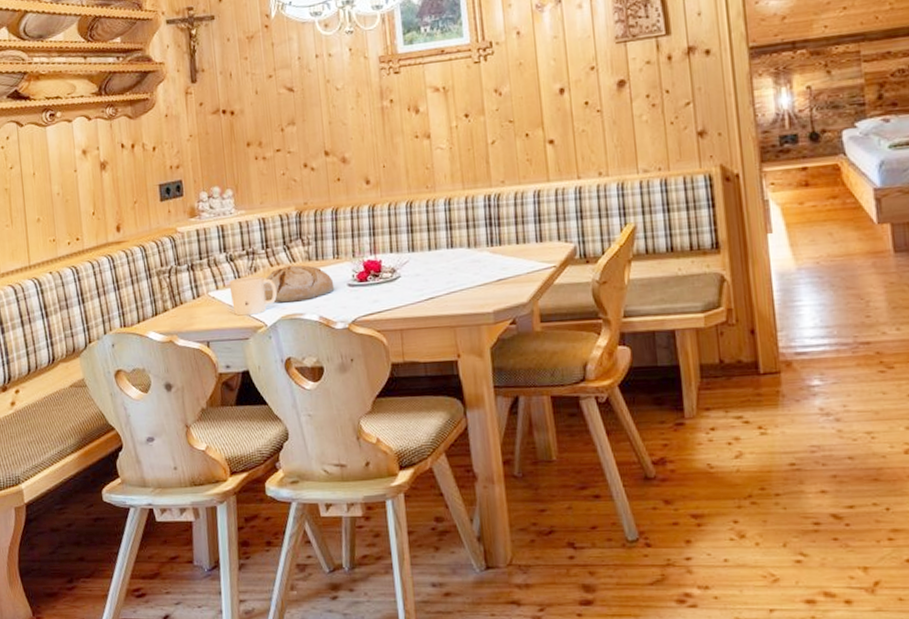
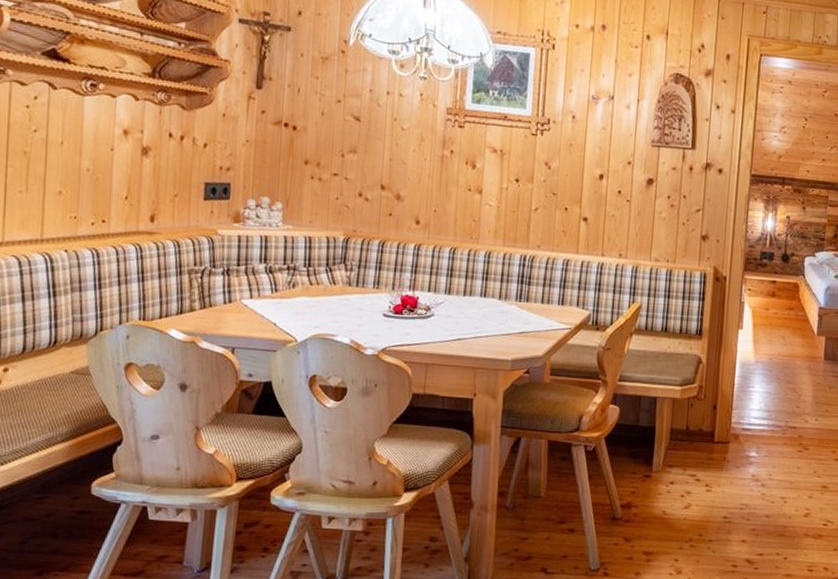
mug: present [229,275,278,316] -> none [264,290,313,329]
bread: present [264,264,335,304] -> none [299,287,370,324]

